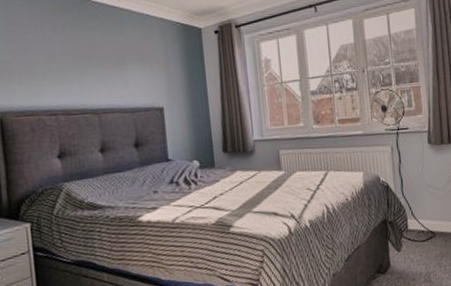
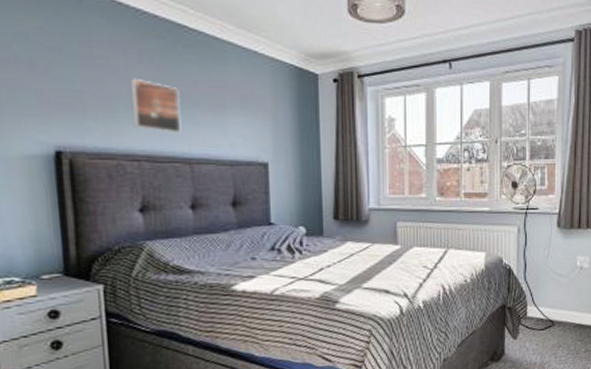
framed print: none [46,46,90,90] -> present [129,77,182,135]

